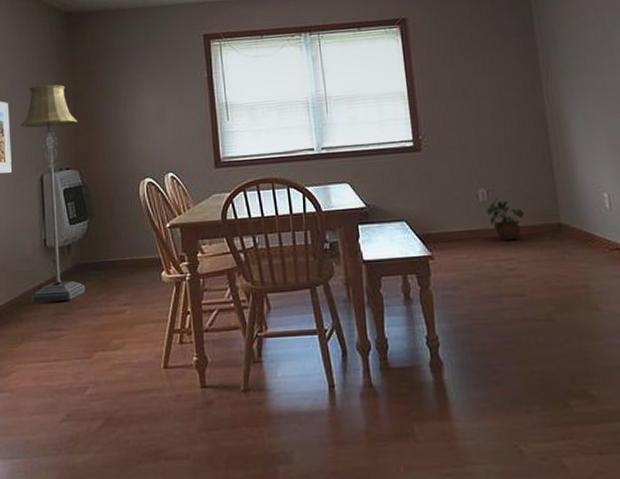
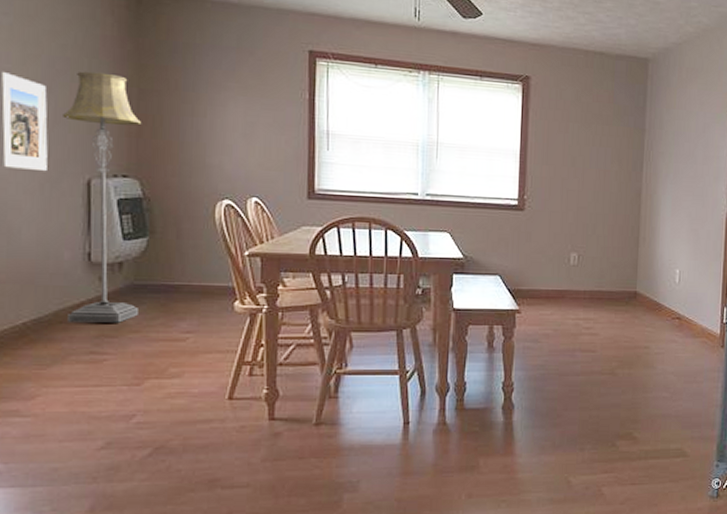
potted plant: present [485,198,524,241] -> none [574,263,607,303]

